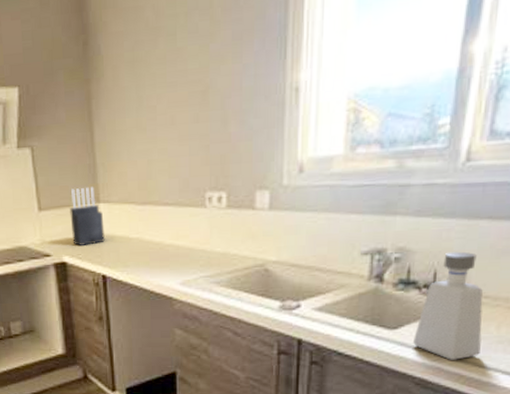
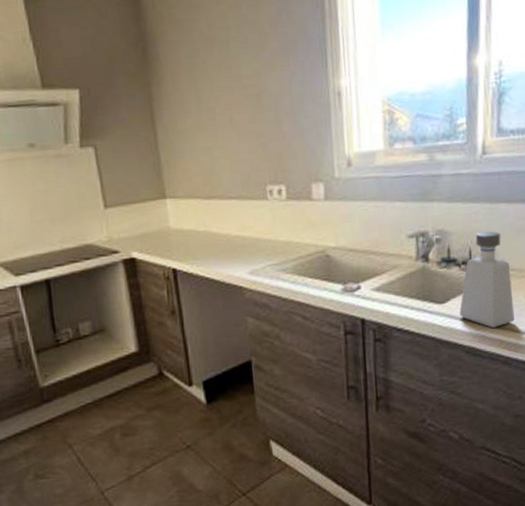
knife block: present [70,186,106,246] -> none [136,183,174,241]

